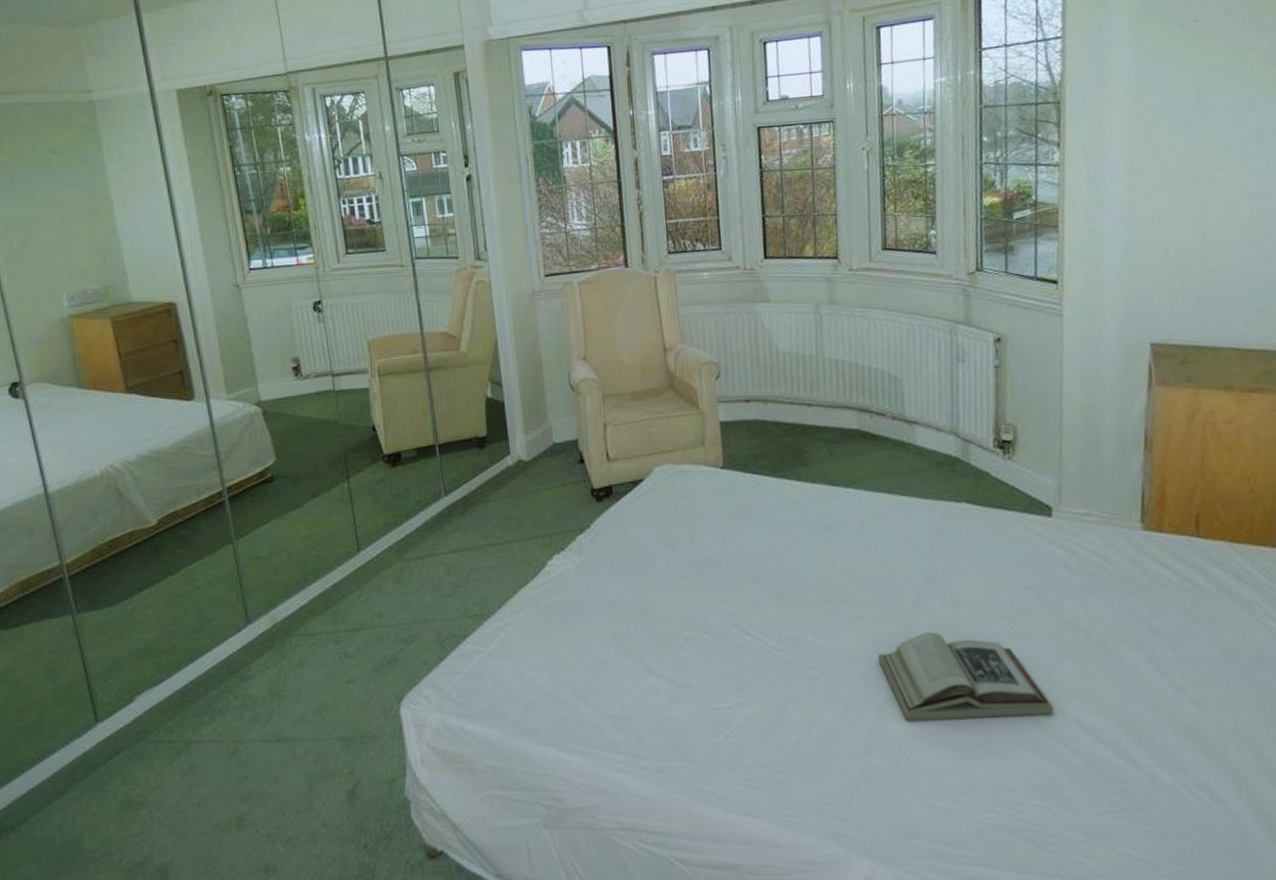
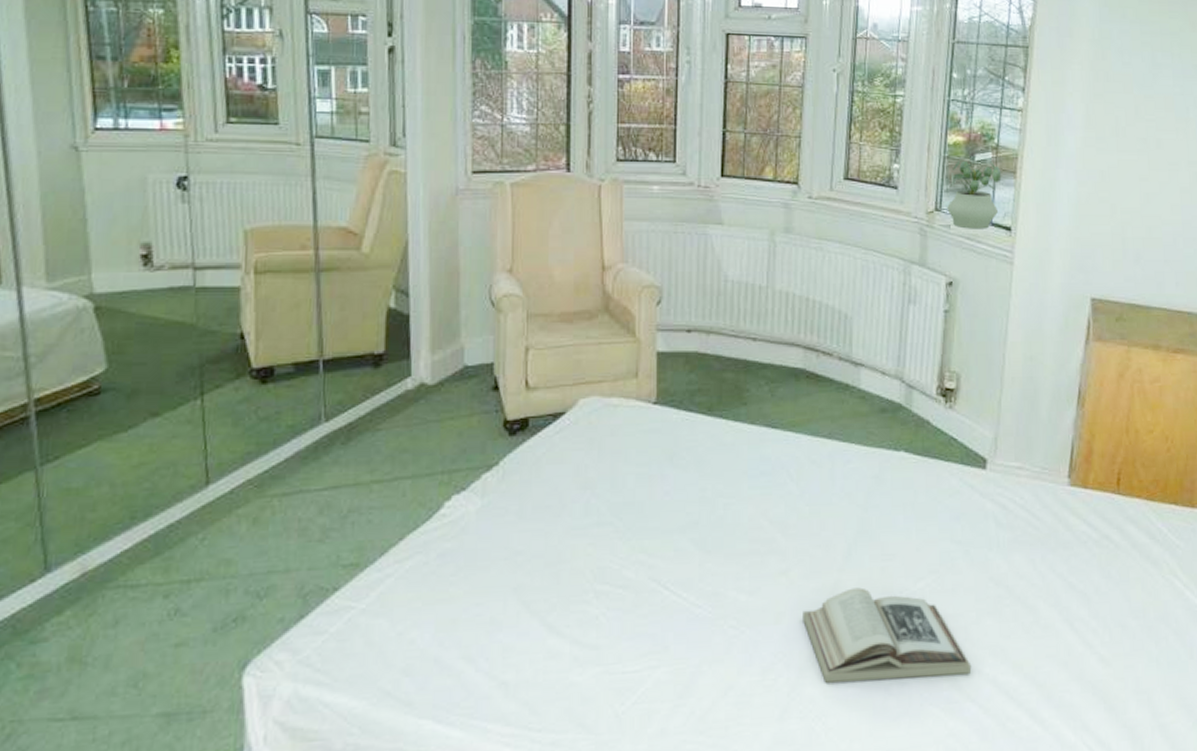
potted plant: none [988,218,1043,286] -> present [947,160,1002,229]

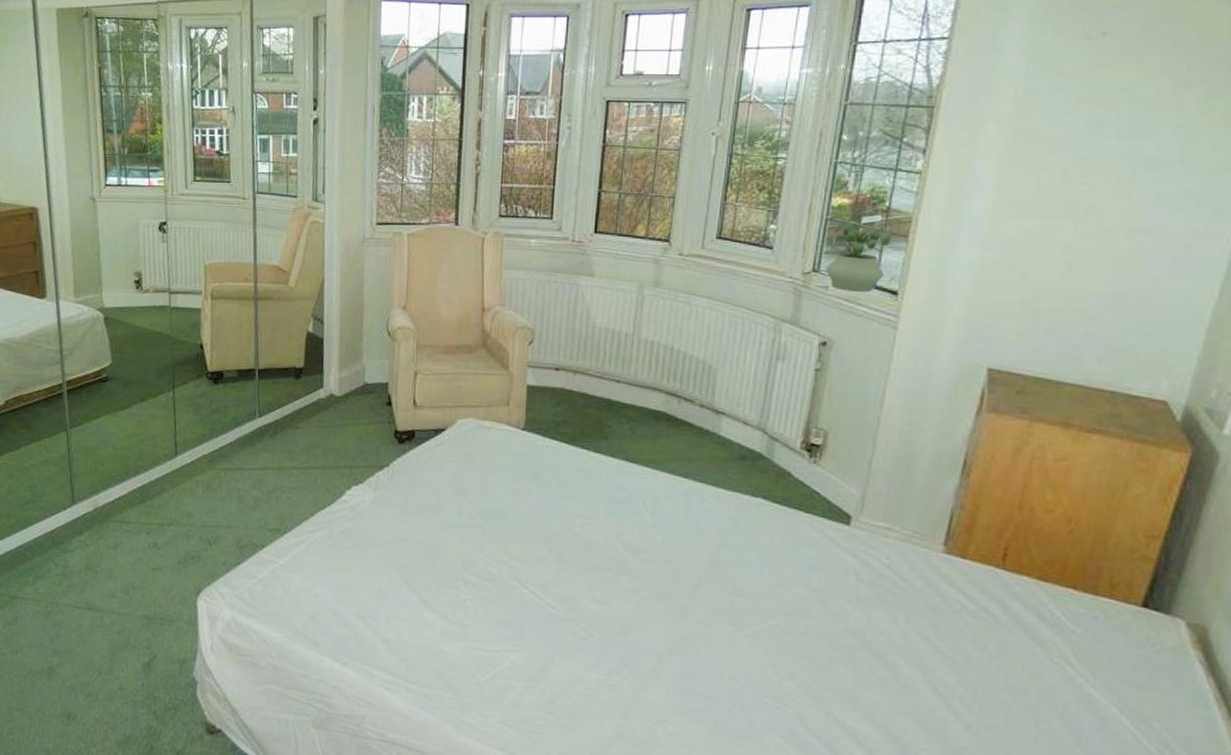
book: present [801,587,972,683] -> none [648,614,819,713]

